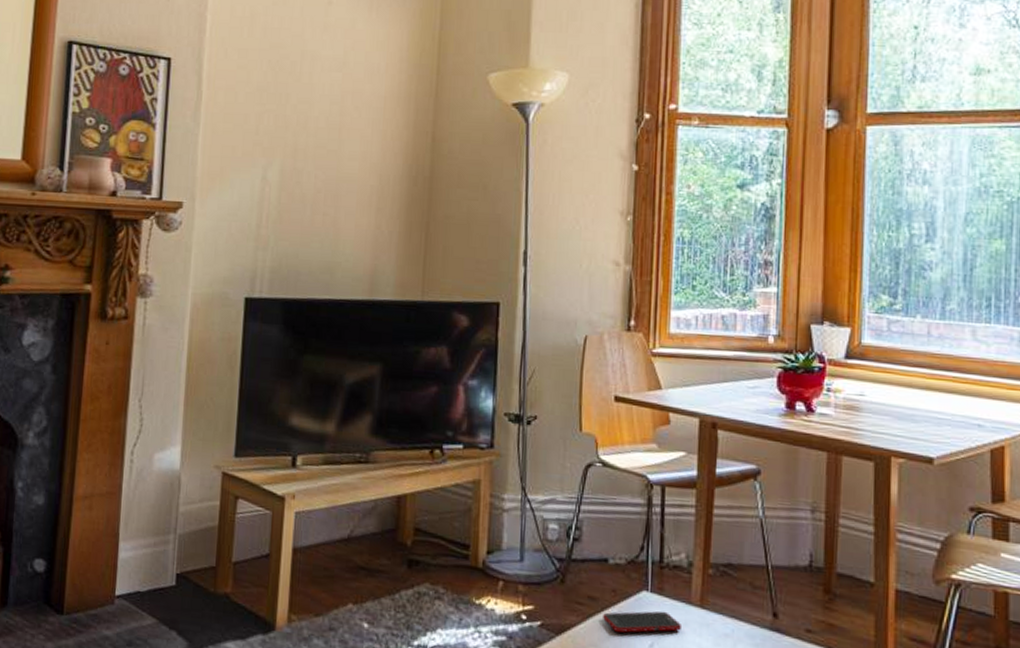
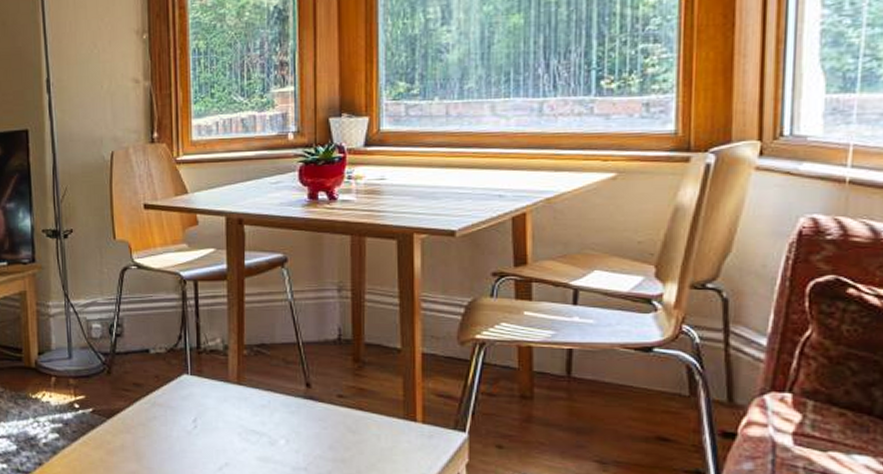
cell phone: present [603,611,681,633] -> none [148,390,221,413]

